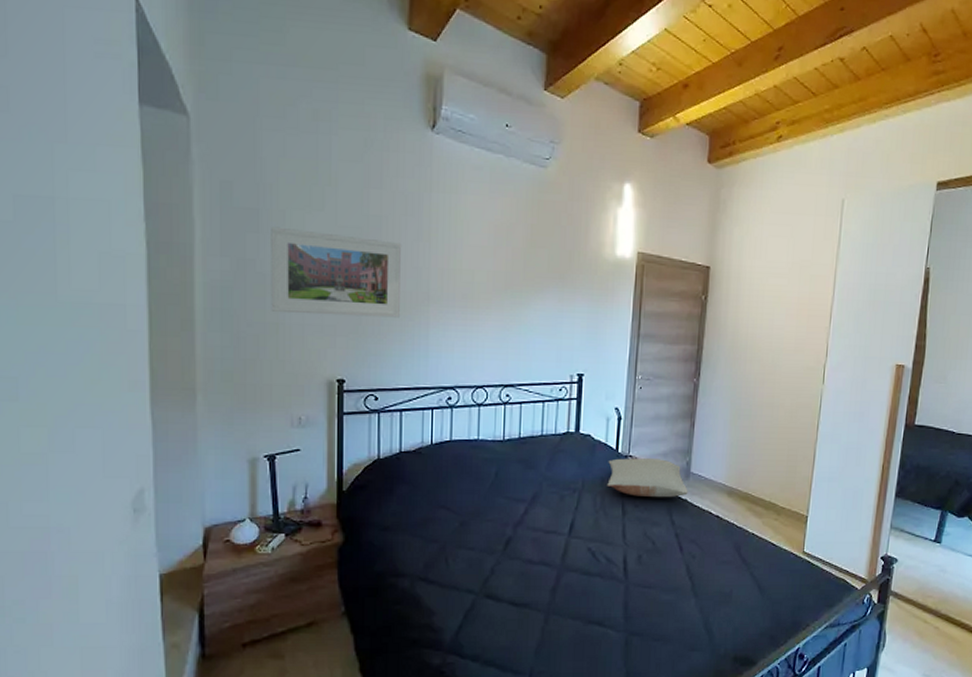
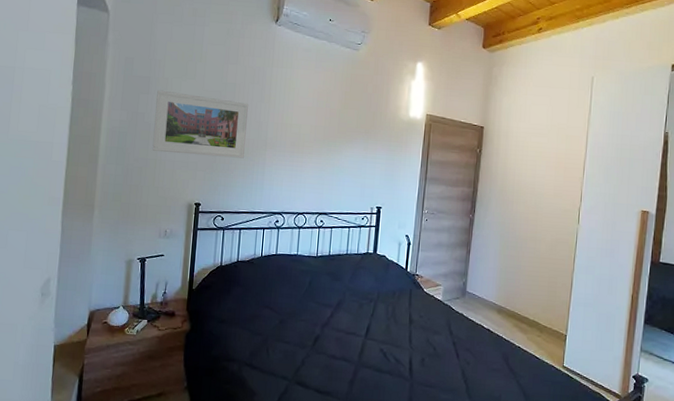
pillow: present [607,458,688,498] -> none [398,276,464,311]

